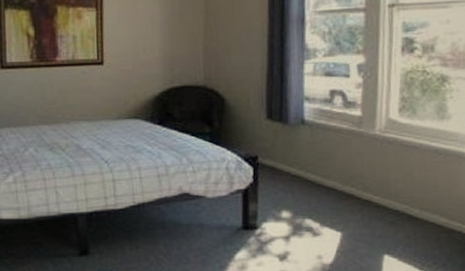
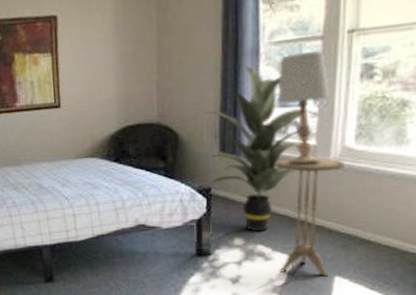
indoor plant: none [251,33,363,205] -> present [204,66,319,232]
side table: none [322,128,390,256] -> present [275,158,345,278]
table lamp: none [323,22,373,134] -> present [278,50,329,163]

